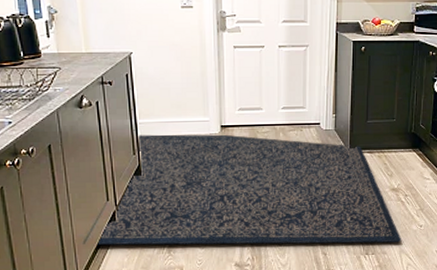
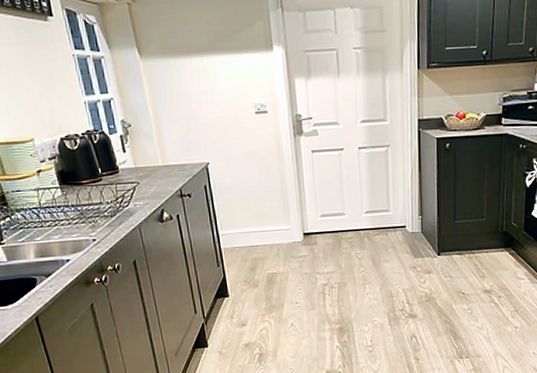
rug: present [97,134,402,246] -> none [189,242,497,358]

